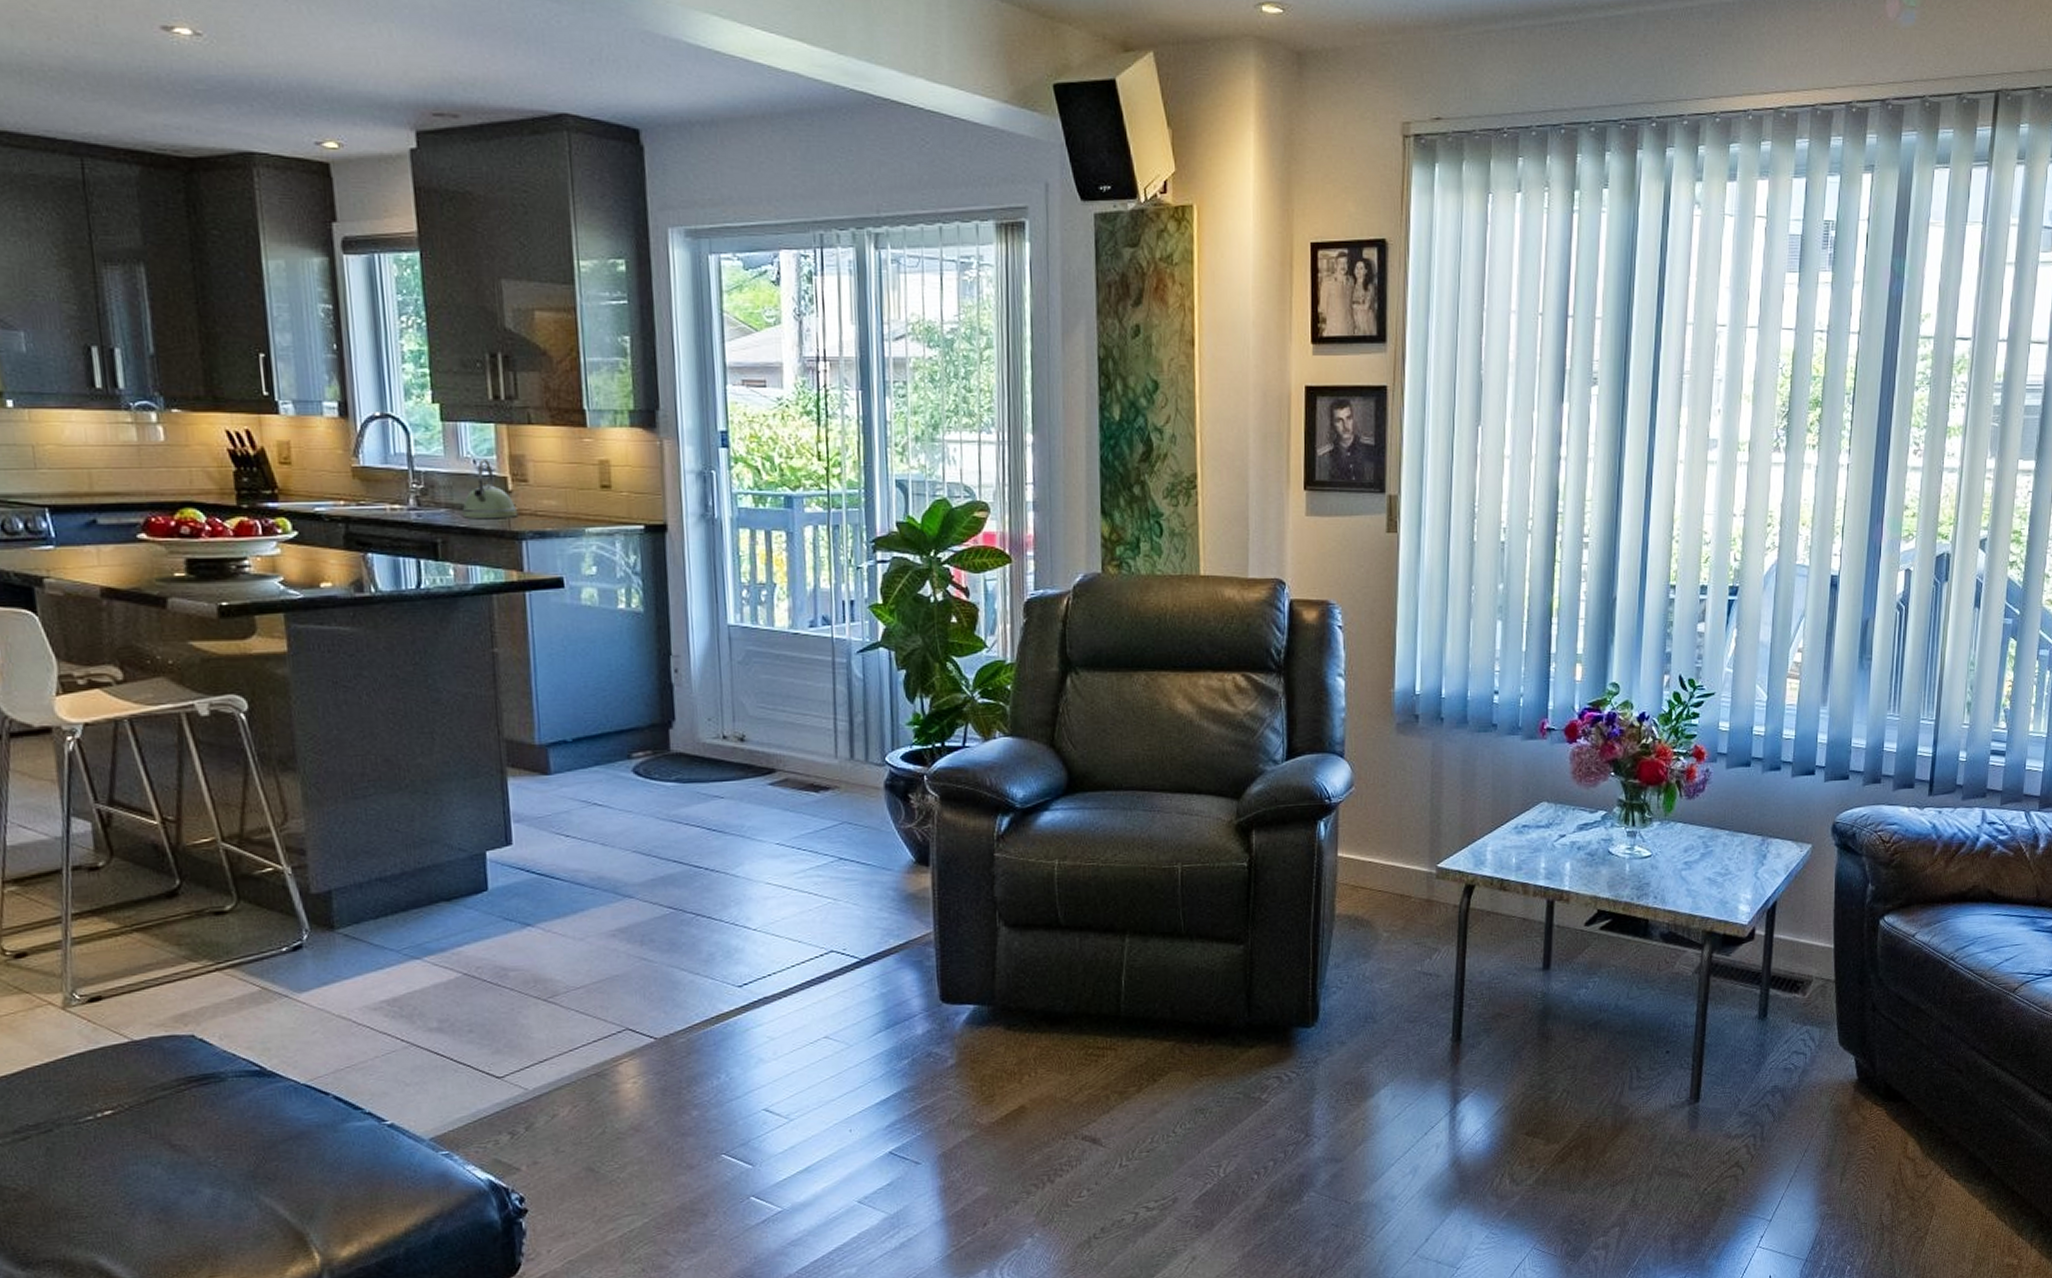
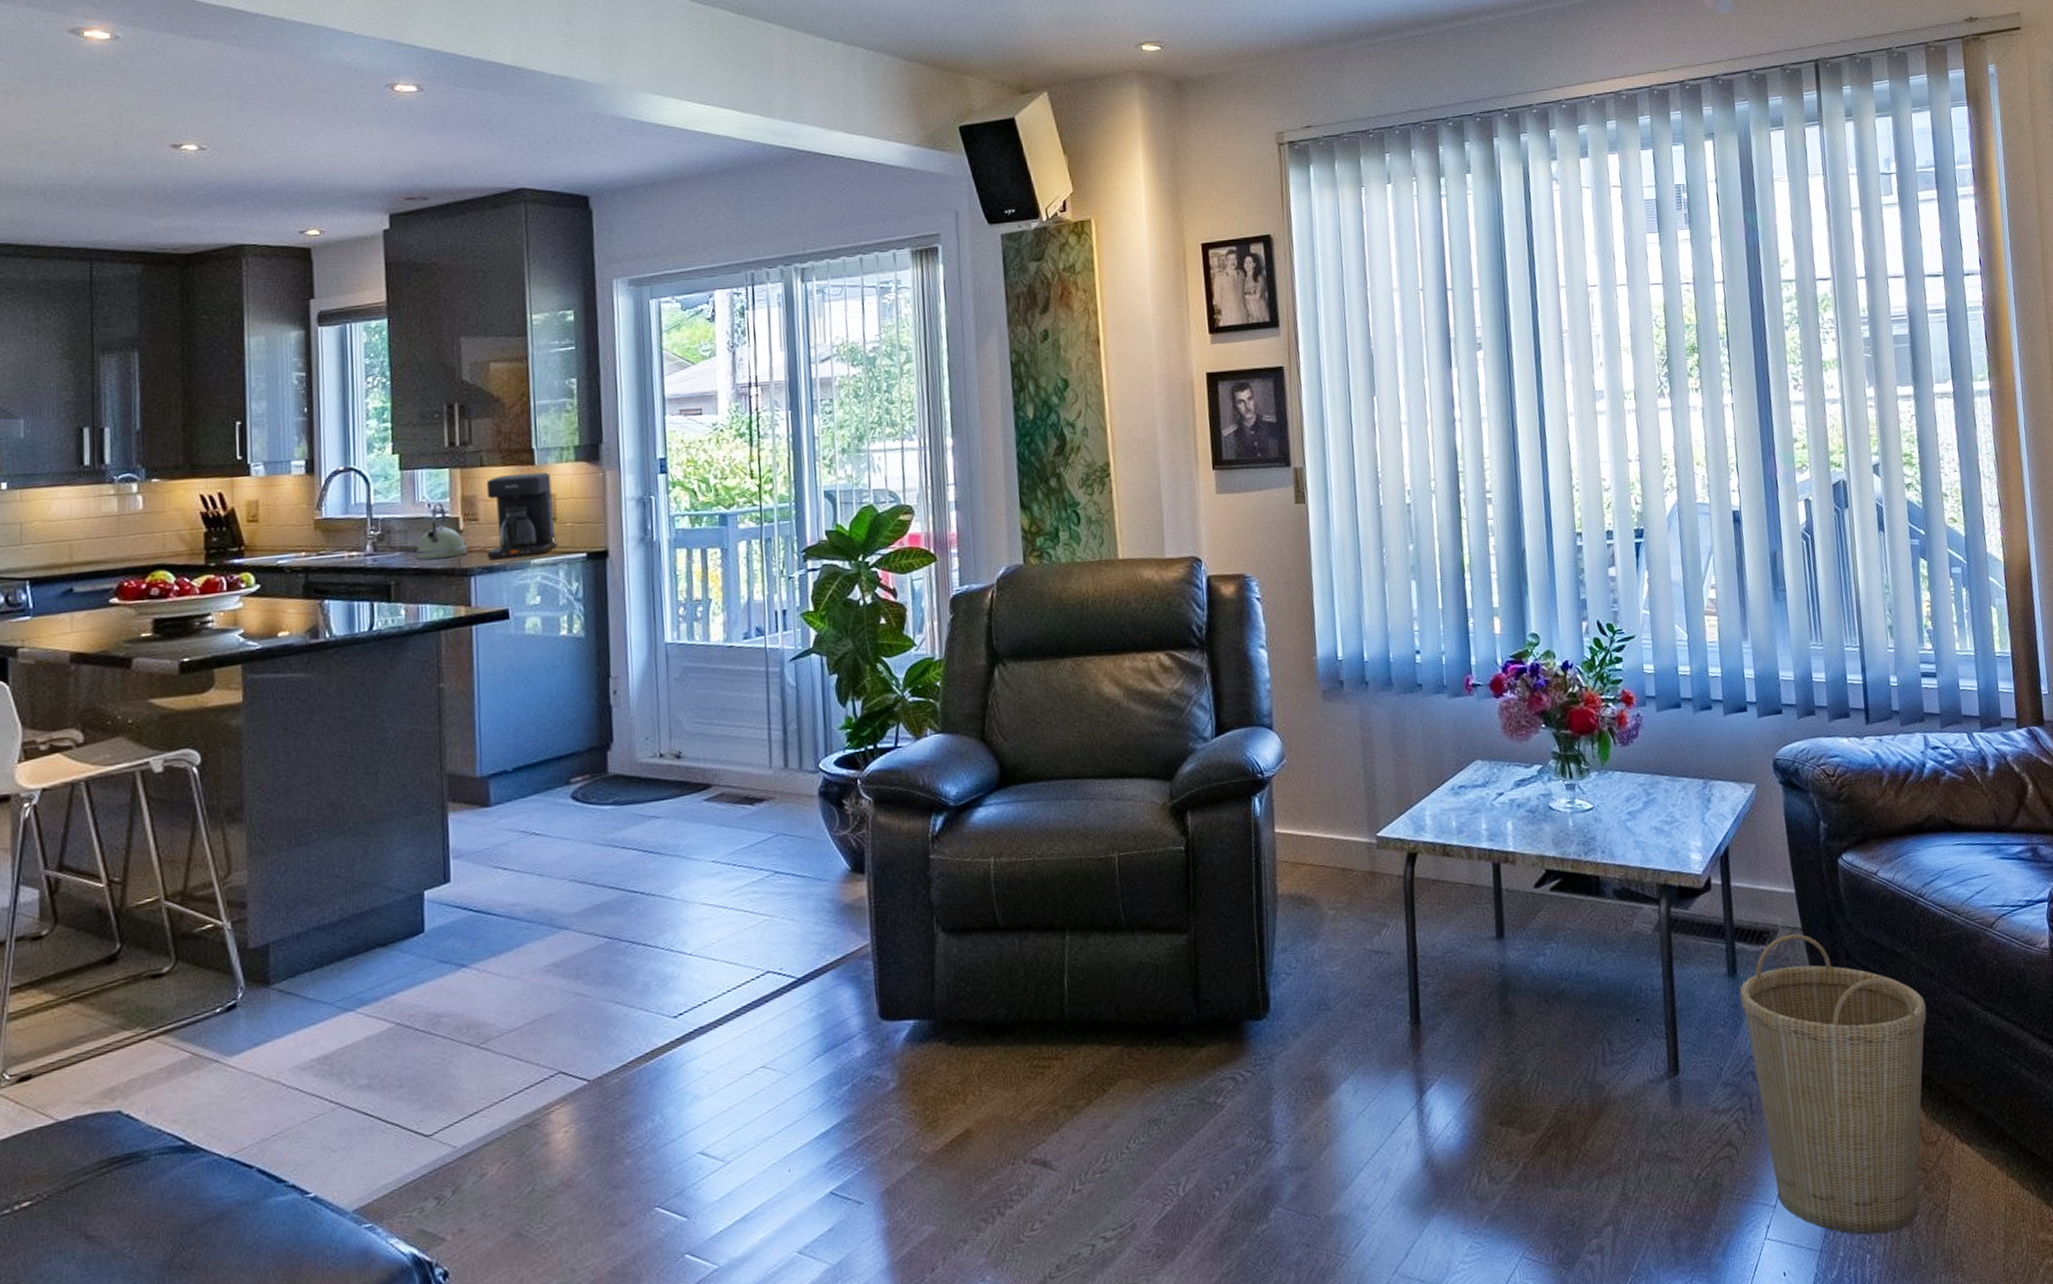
coffee maker: none [535,436,614,525] -> present [486,472,558,560]
basket: none [1767,984,1940,1250] -> present [1739,933,1927,1235]

